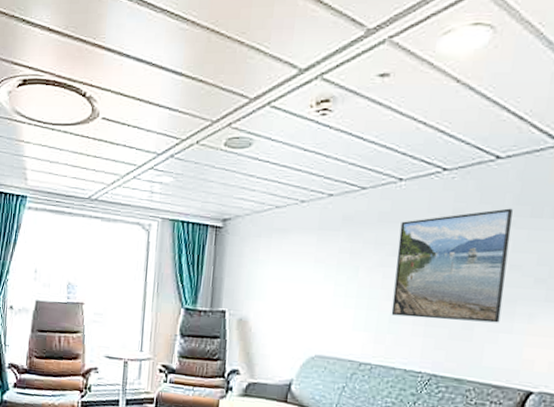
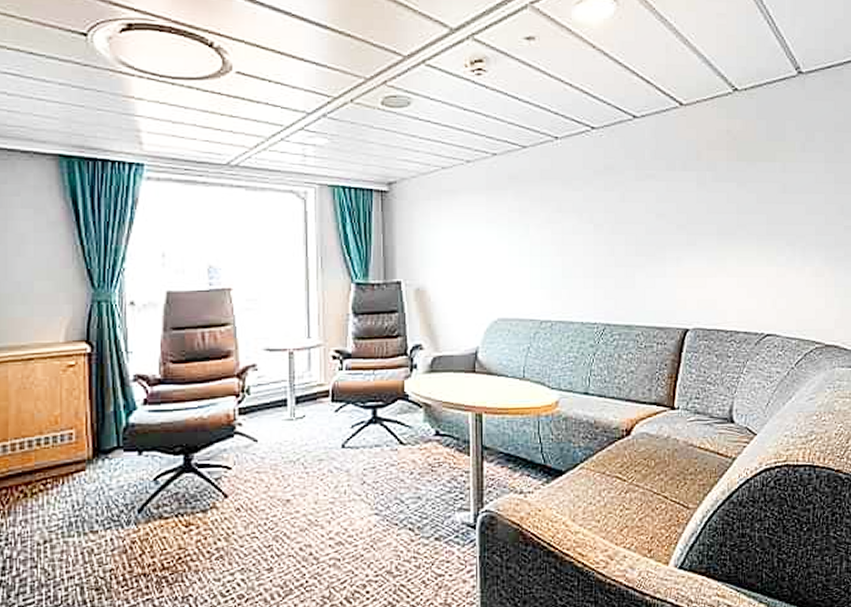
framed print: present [391,208,513,323] -> none [562,163,655,270]

